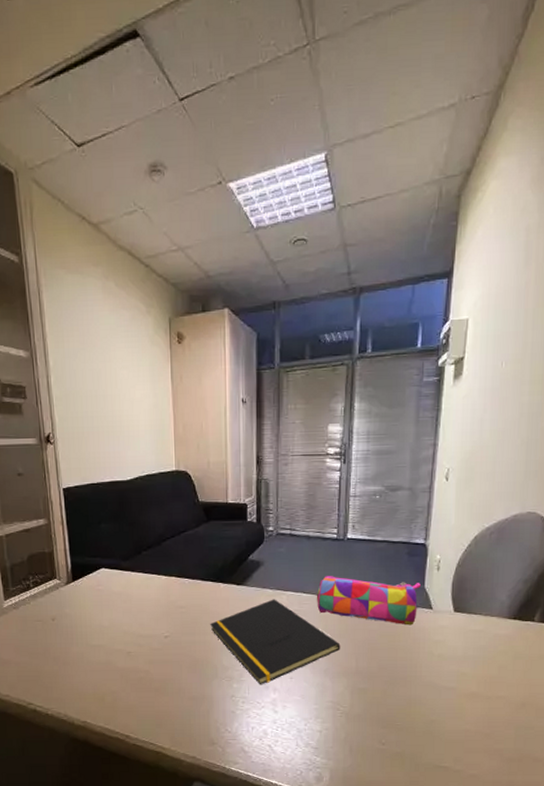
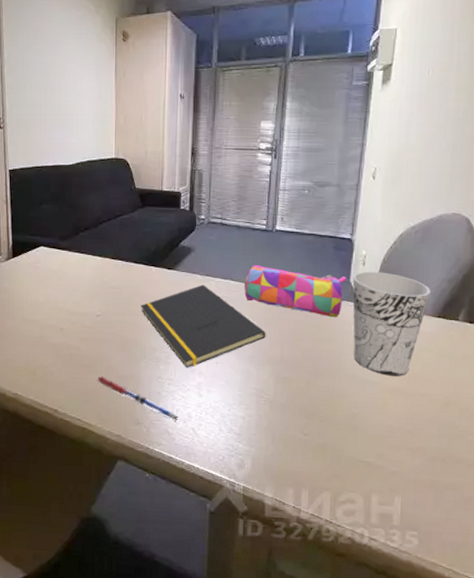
pen: none [169,698,254,739] -> present [97,375,179,421]
cup: none [427,576,506,681] -> present [352,271,430,376]

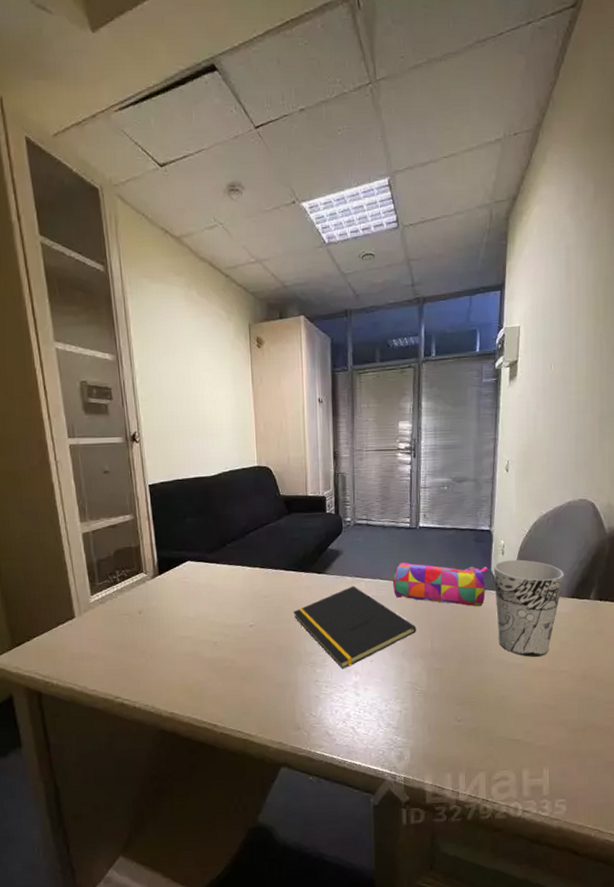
pen: present [97,375,179,421] -> none [255,685,338,722]

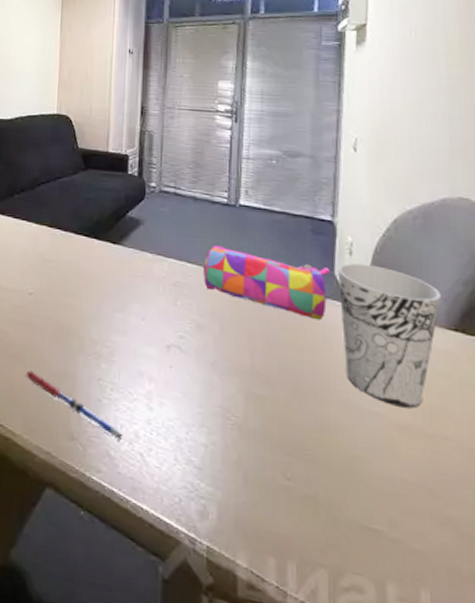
pen: none [255,685,338,722] -> present [26,370,123,440]
notepad: present [293,586,417,669] -> none [80,265,232,371]

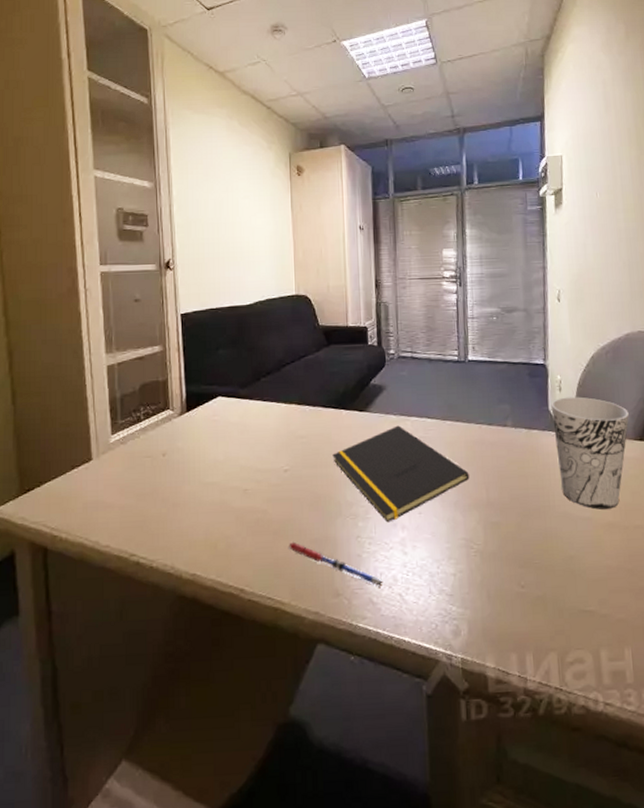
notepad: none [80,265,232,371] -> present [332,425,470,523]
pencil case: present [202,245,329,321] -> none [441,399,545,450]

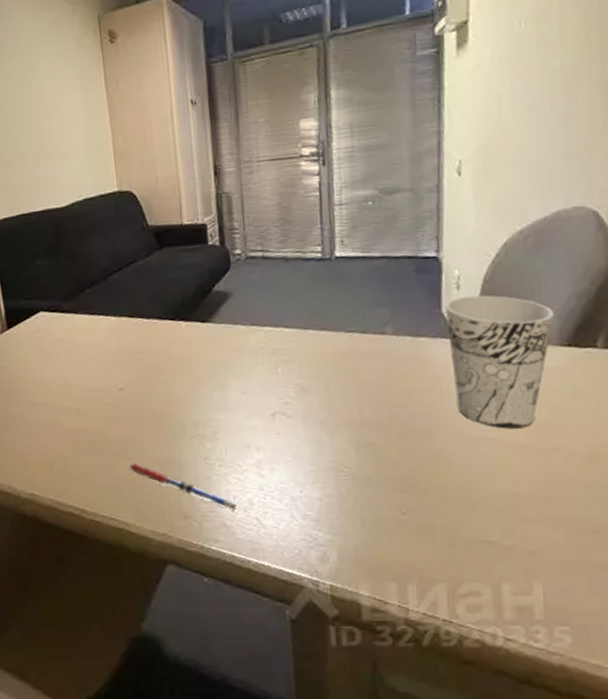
notepad: present [332,425,470,523] -> none [172,337,338,444]

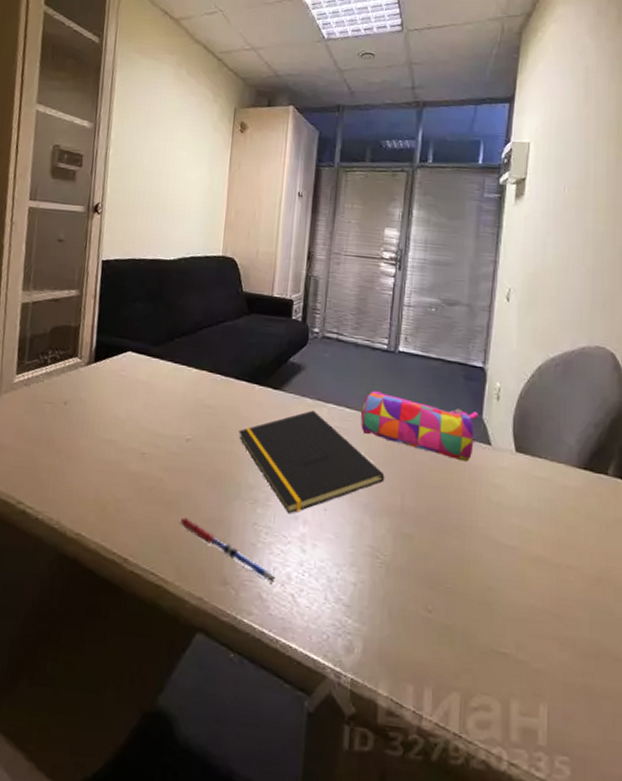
notepad: none [172,337,338,444] -> present [239,410,385,514]
pencil case: none [301,304,436,362] -> present [360,391,478,462]
cup: present [444,295,554,429] -> none [485,407,574,542]

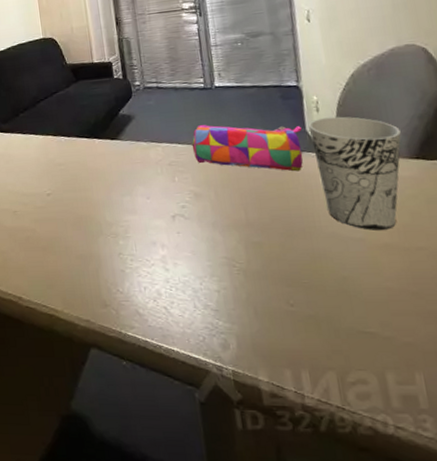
pen: present [180,517,276,583] -> none [57,257,148,300]
notepad: present [239,410,385,514] -> none [89,151,226,241]
cup: none [485,407,574,542] -> present [308,116,402,230]

